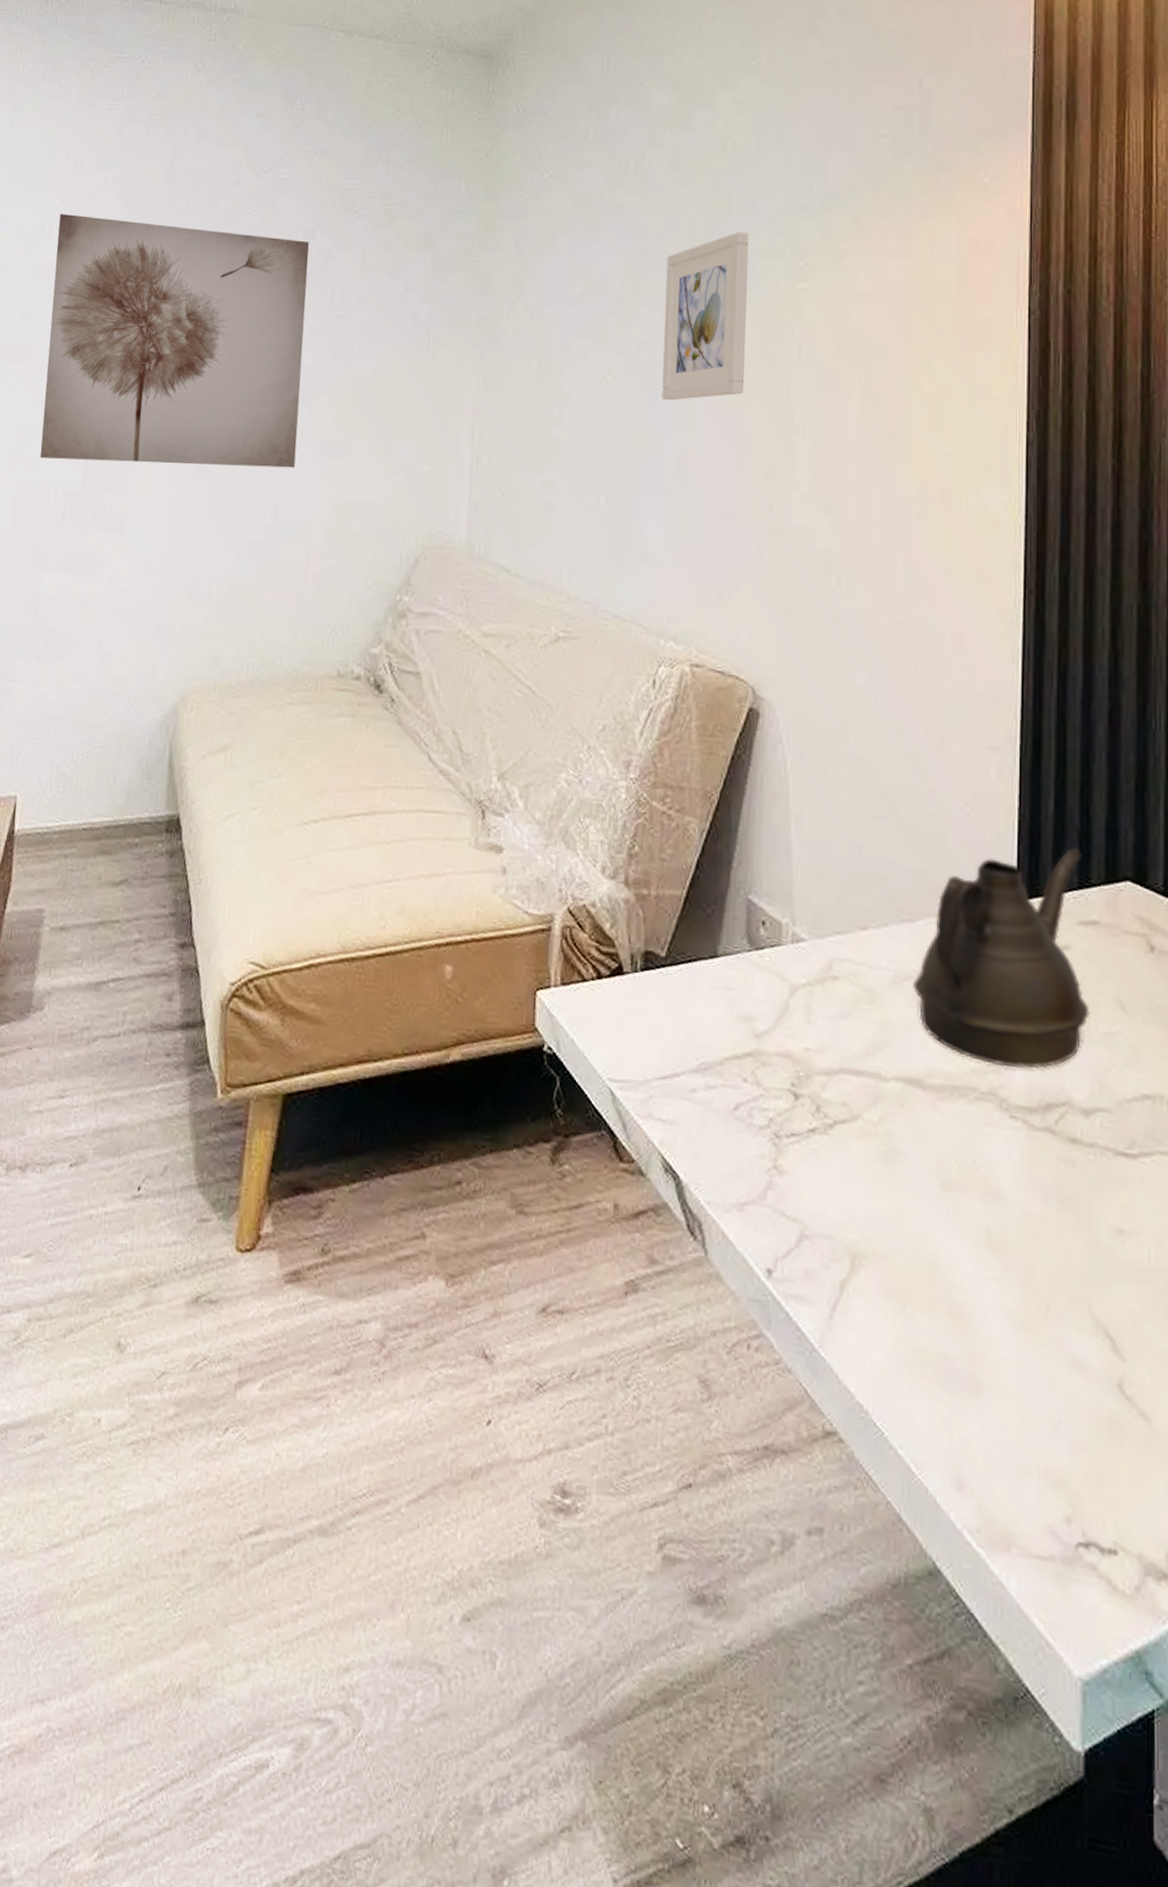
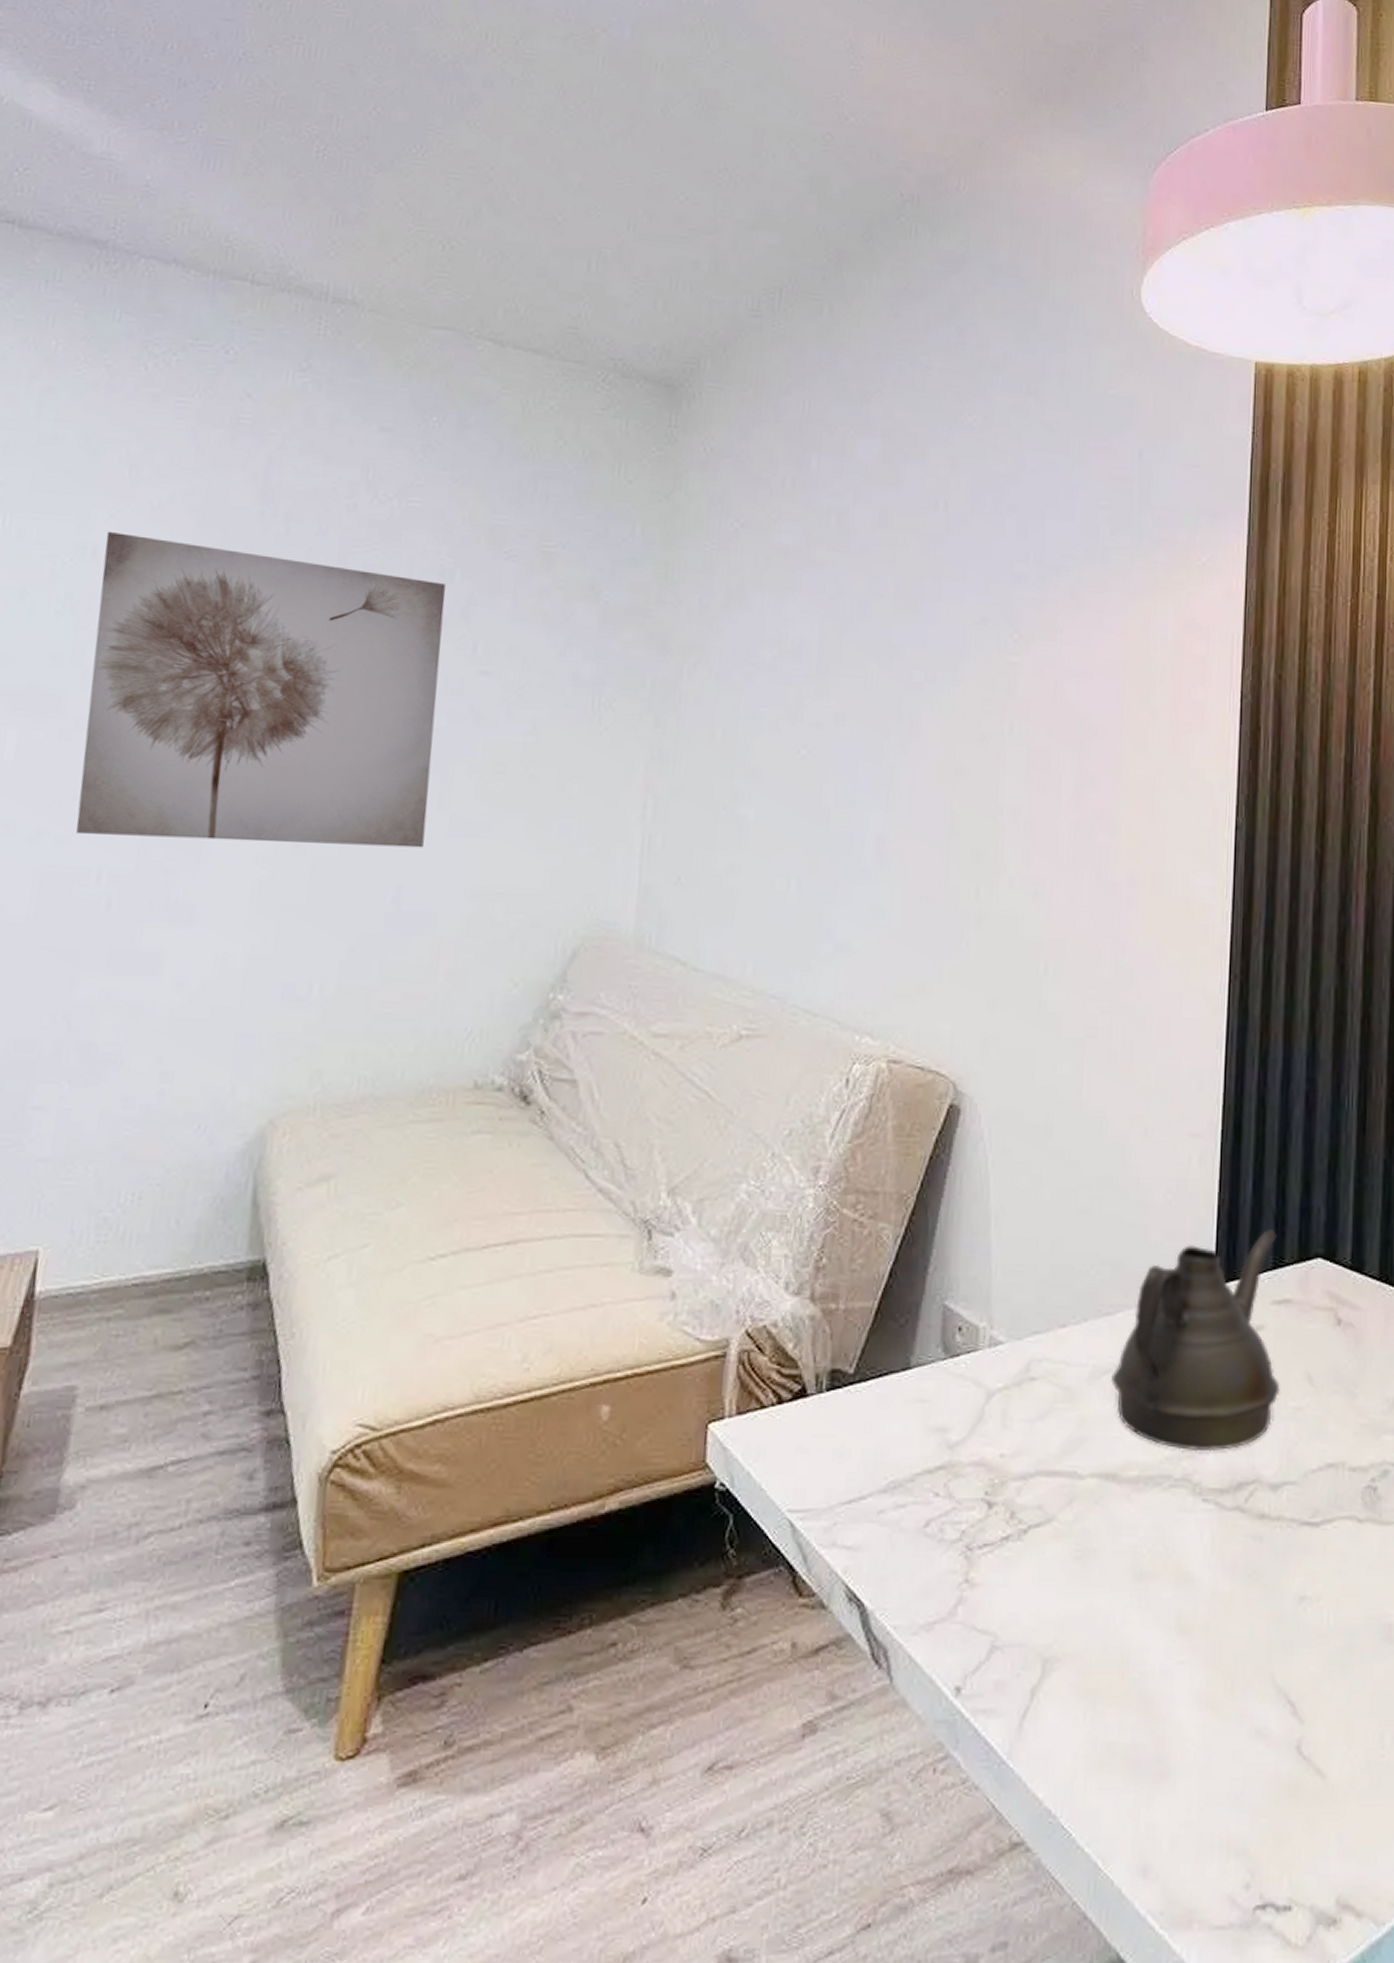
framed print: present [662,232,749,401] -> none [862,599,961,778]

